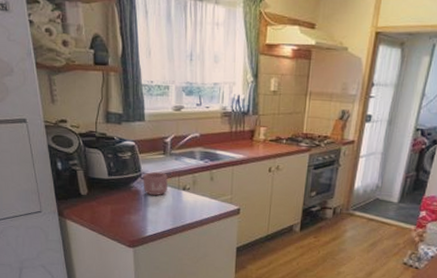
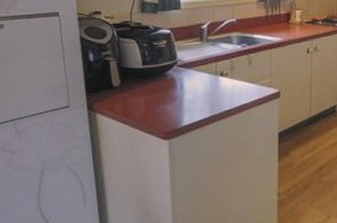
mug: present [143,172,168,195] -> none [178,59,204,82]

